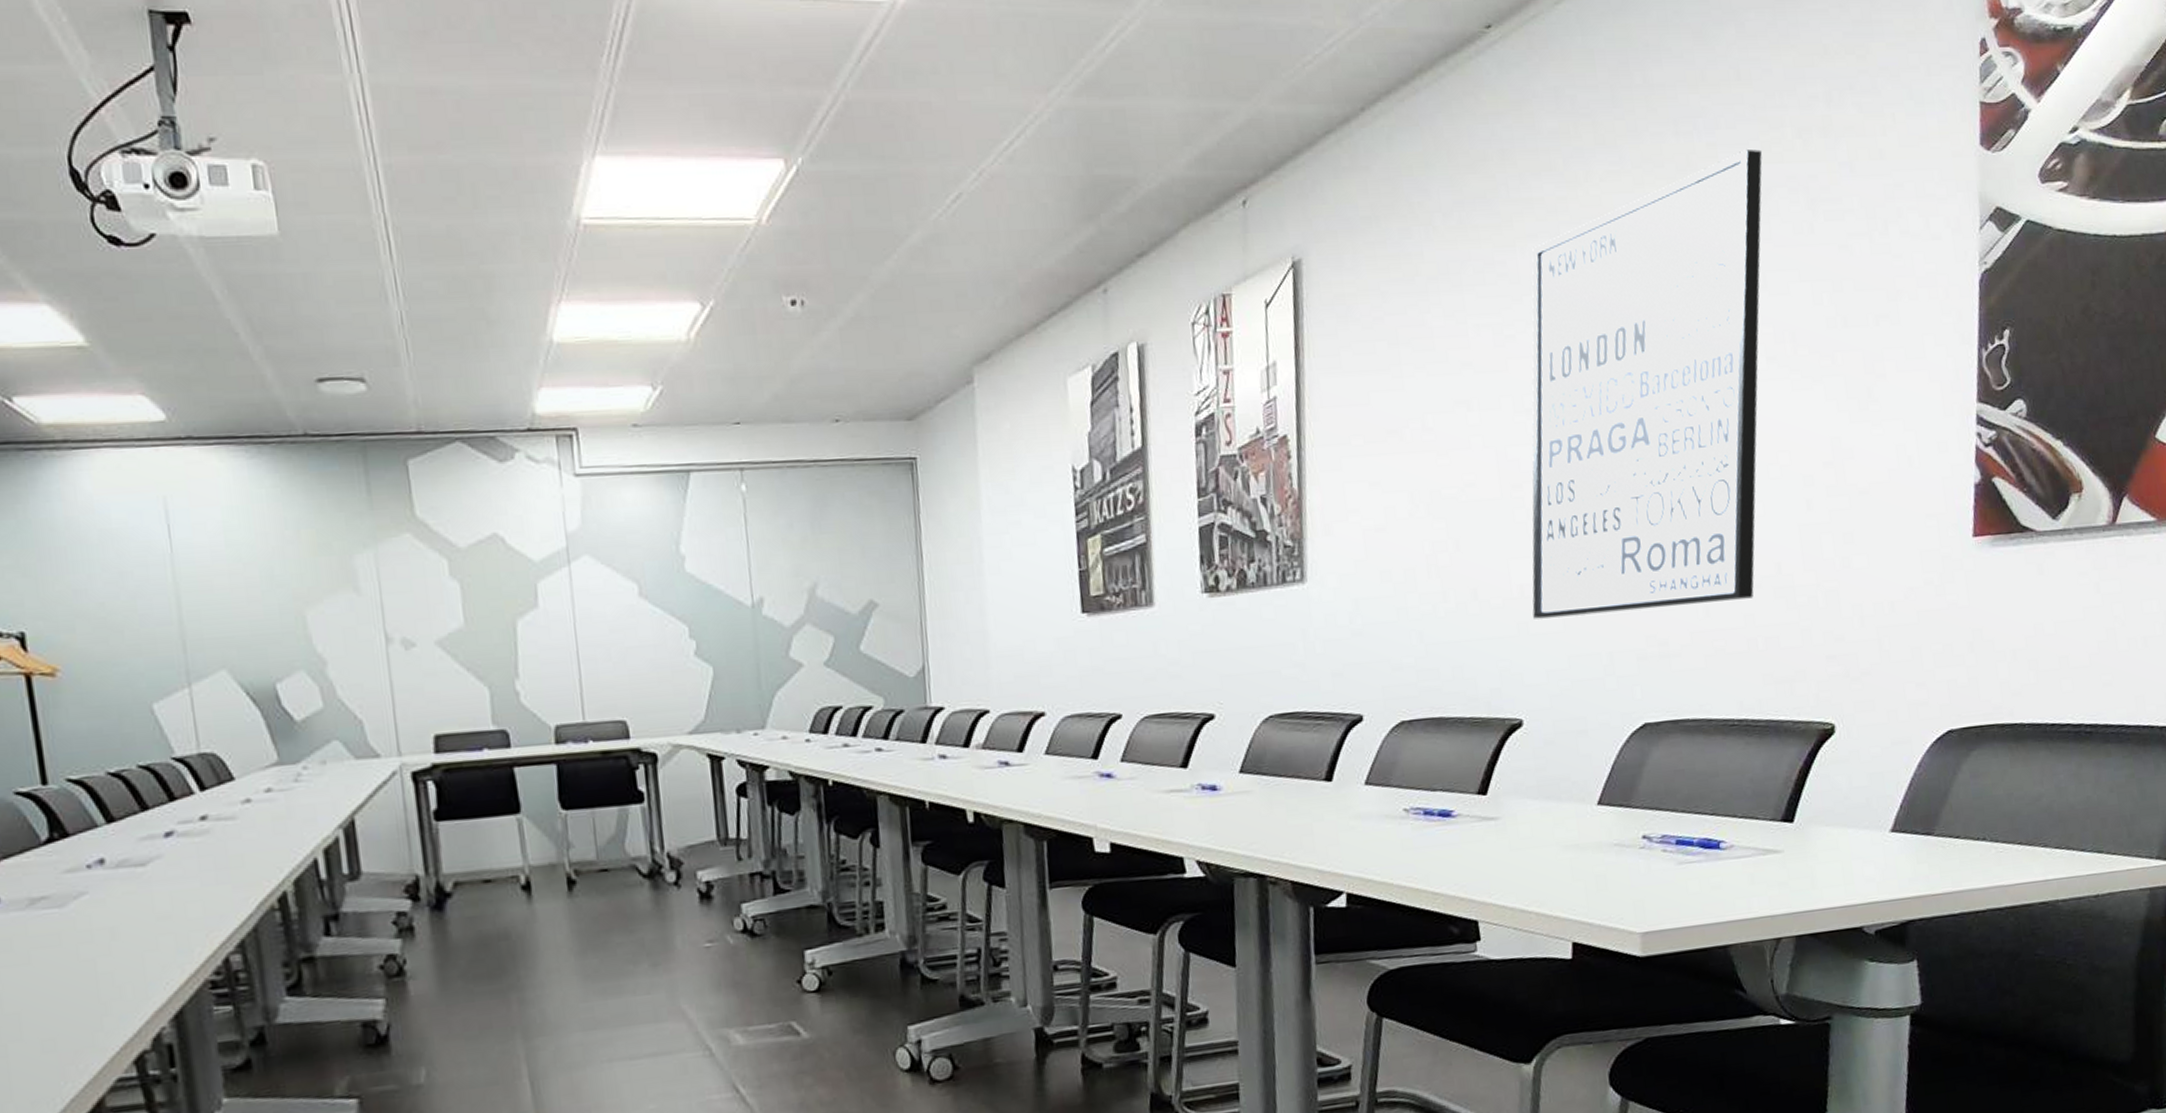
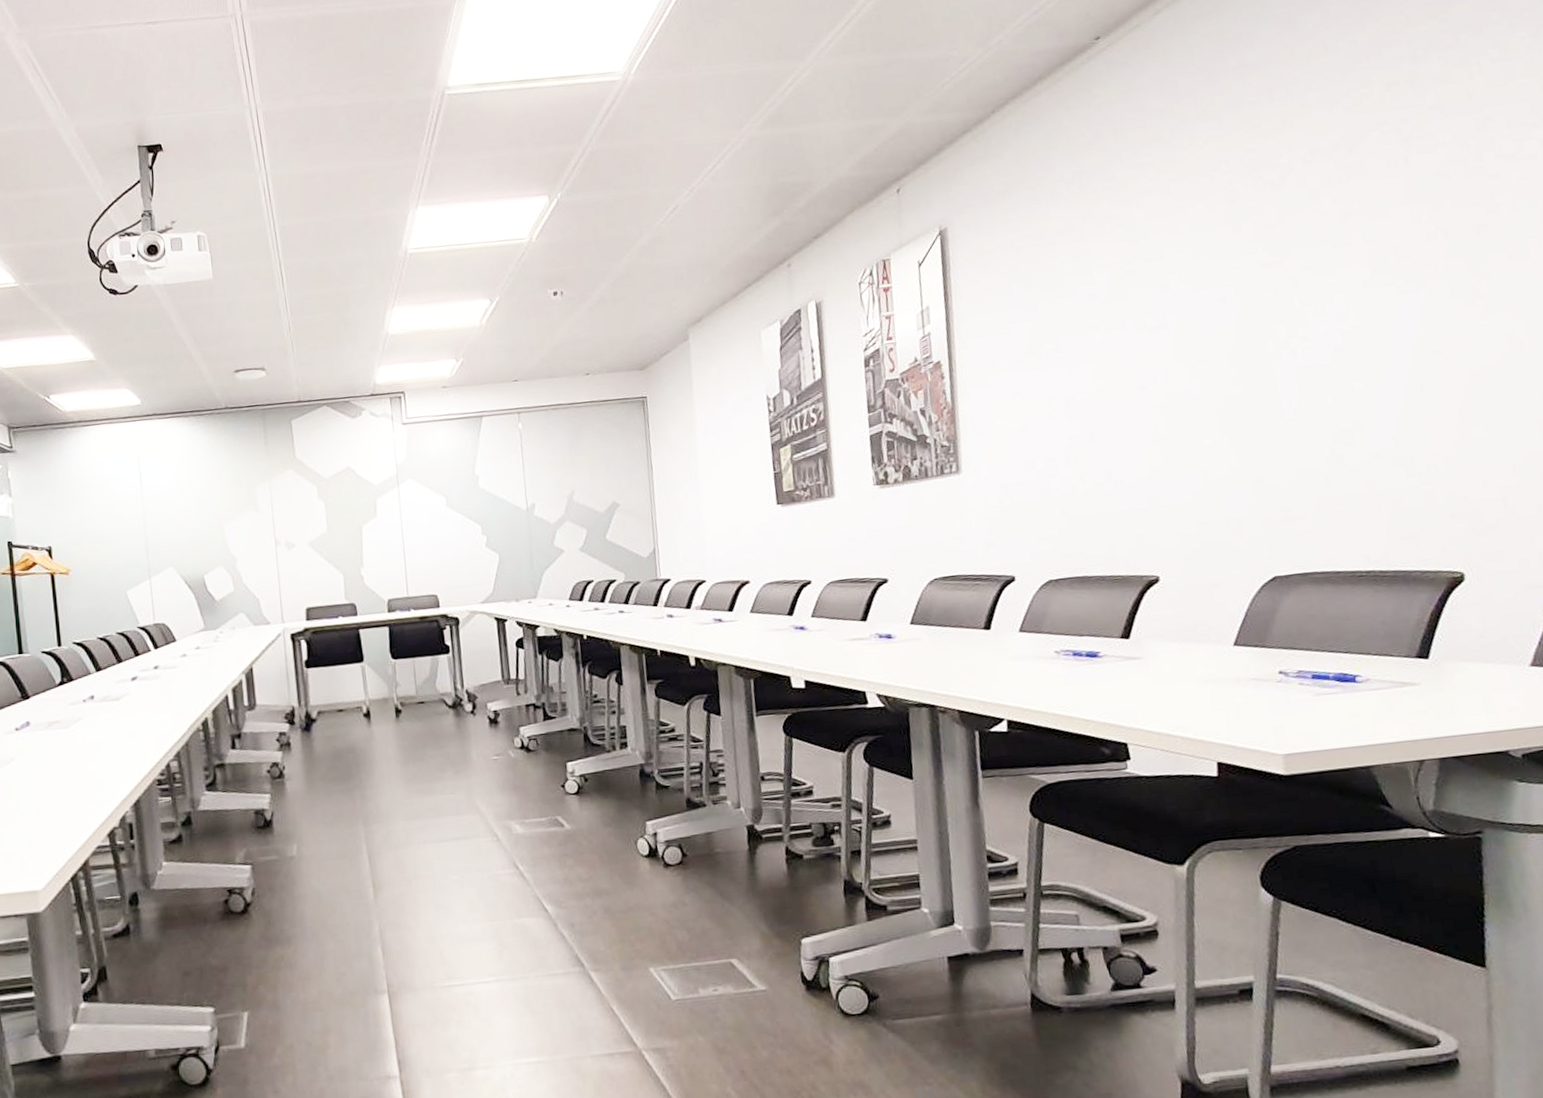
wall art: present [1532,149,1763,619] -> none [1145,104,1374,494]

